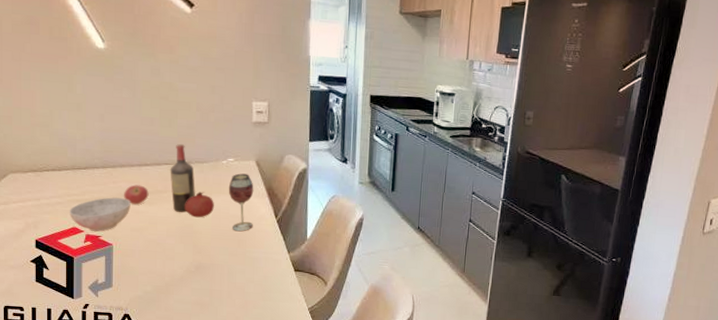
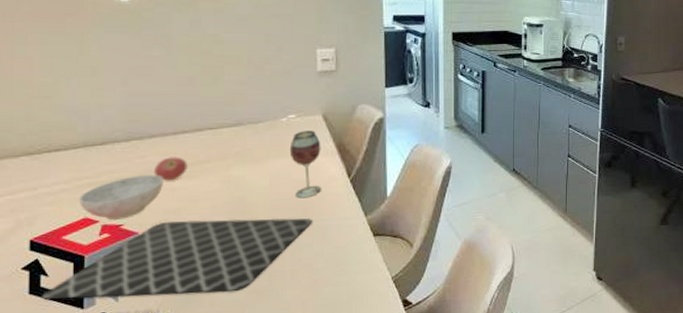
placemat: none [45,237,245,302] -> present [42,218,312,301]
wine bottle: present [170,143,195,212] -> none [215,103,248,184]
fruit: present [185,191,214,218] -> none [235,156,272,188]

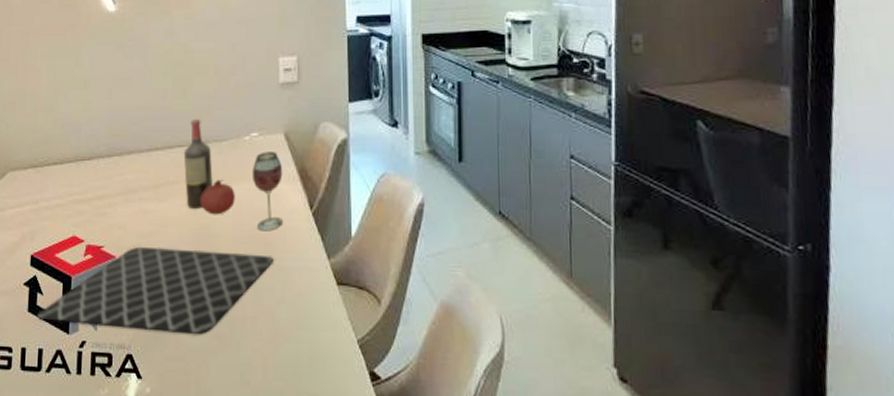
bowl: present [79,175,163,220] -> none [70,194,138,240]
fruit: present [154,157,188,181] -> none [131,176,159,202]
wine bottle: none [215,103,248,184] -> present [183,118,213,209]
fruit: none [235,156,272,188] -> present [200,179,235,215]

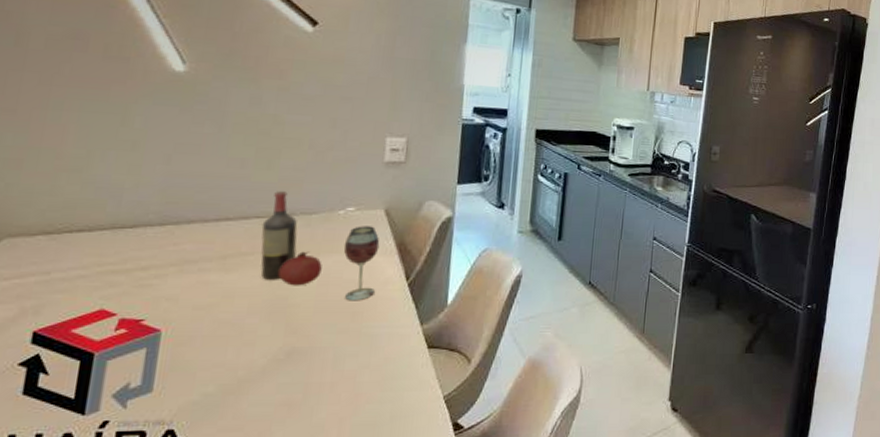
placemat: present [38,246,274,335] -> none [37,318,361,404]

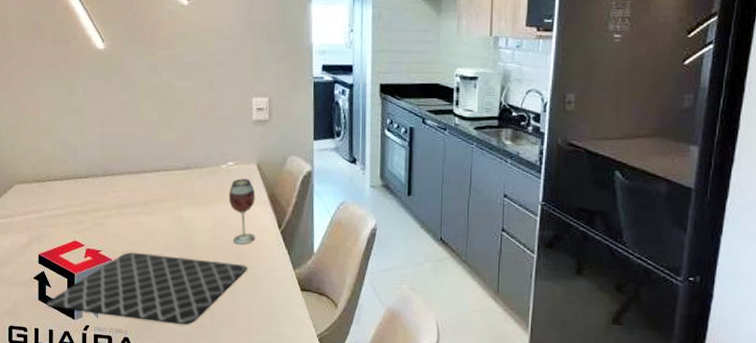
placemat: none [37,318,361,404] -> present [47,252,247,324]
wine bottle: present [260,190,298,280] -> none [168,147,195,224]
fruit: present [278,251,322,286] -> none [184,200,214,230]

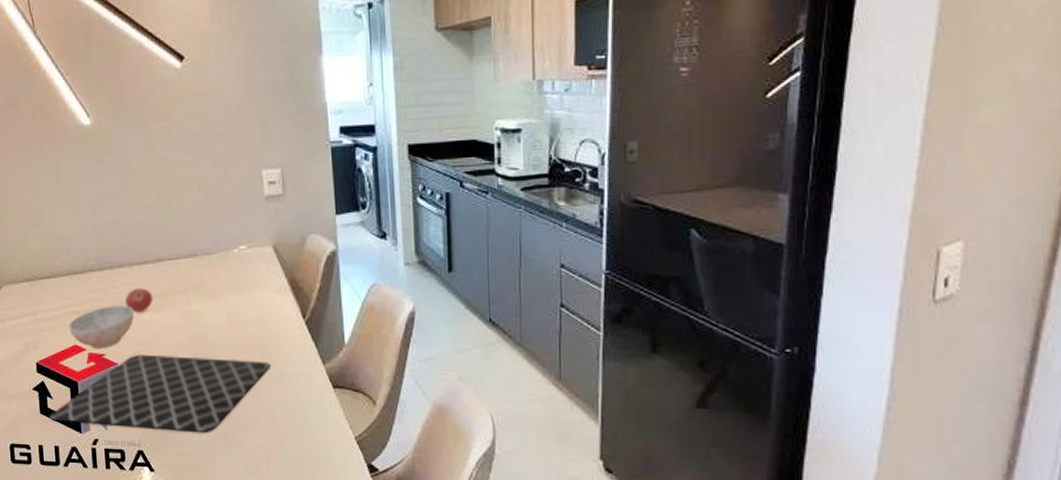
bowl: none [71,208,130,246] -> present [69,306,134,349]
fruit: none [123,194,148,216] -> present [125,288,153,313]
wineglass: present [228,178,256,245] -> none [243,264,277,339]

